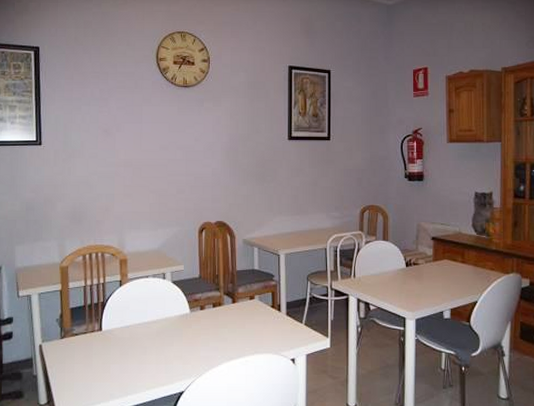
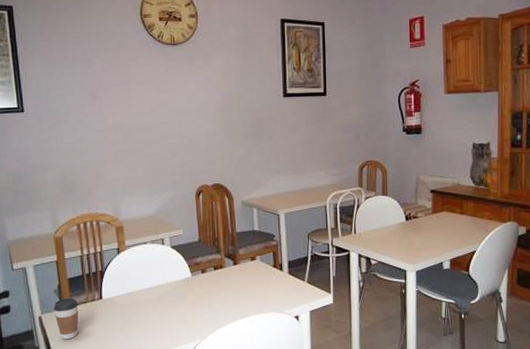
coffee cup: none [54,328,79,370] -> present [53,298,79,340]

